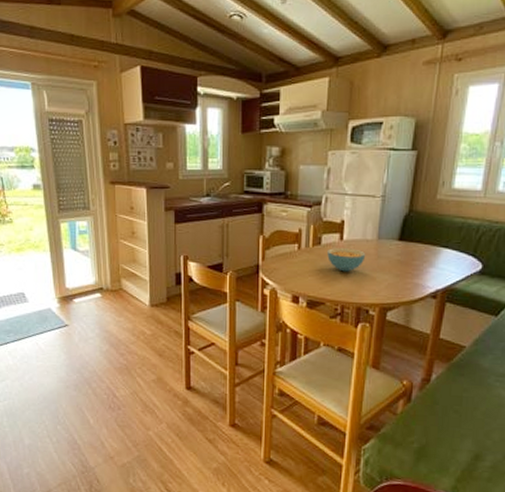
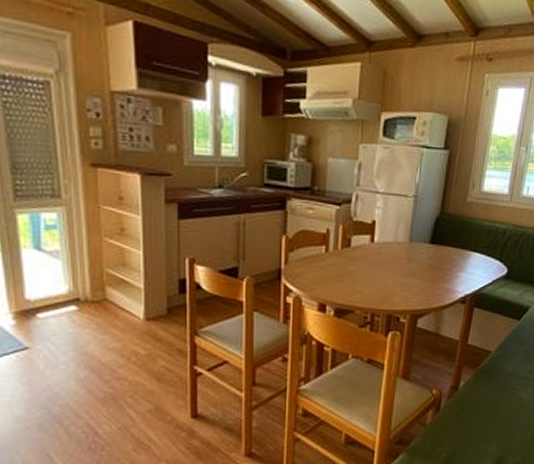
cereal bowl: present [327,248,366,272] -> none [357,251,397,277]

